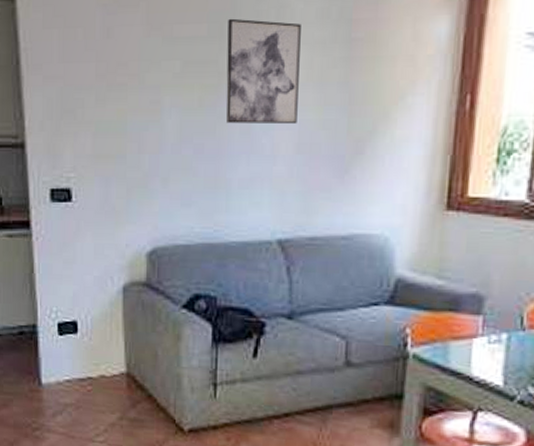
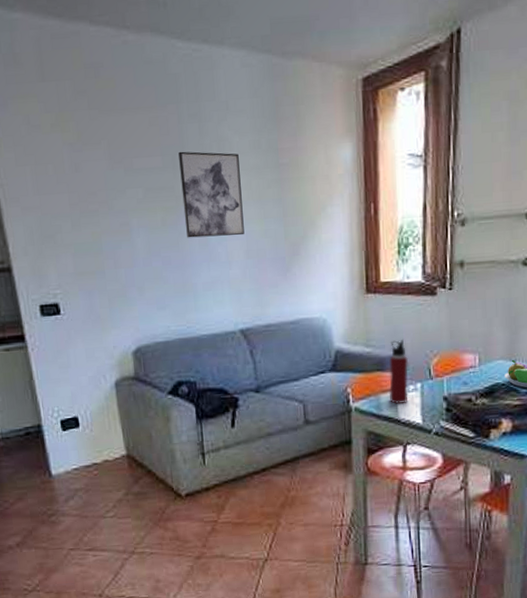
water bottle: none [461,274,493,357] -> present [389,340,408,404]

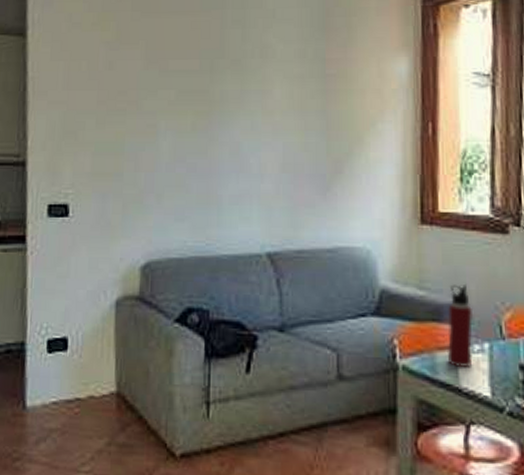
wall art: present [178,151,244,238] -> none [216,56,282,147]

